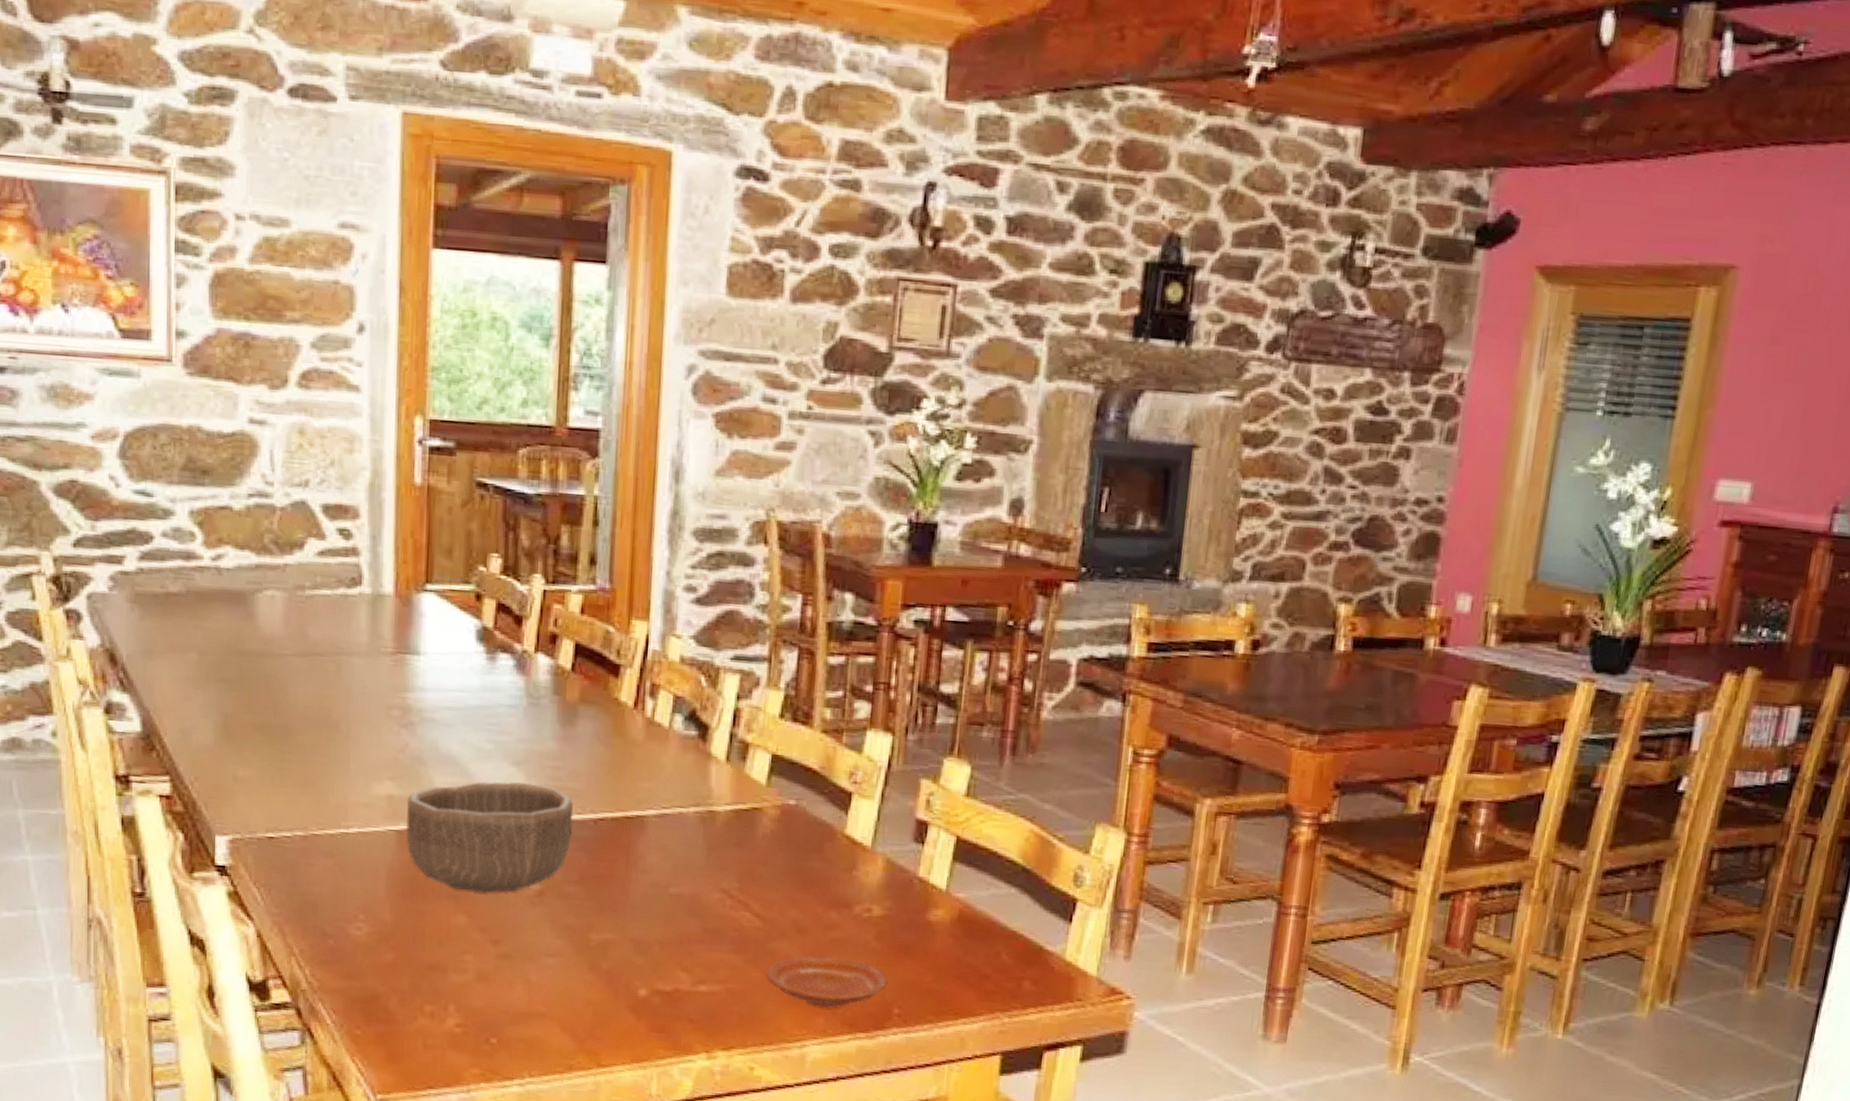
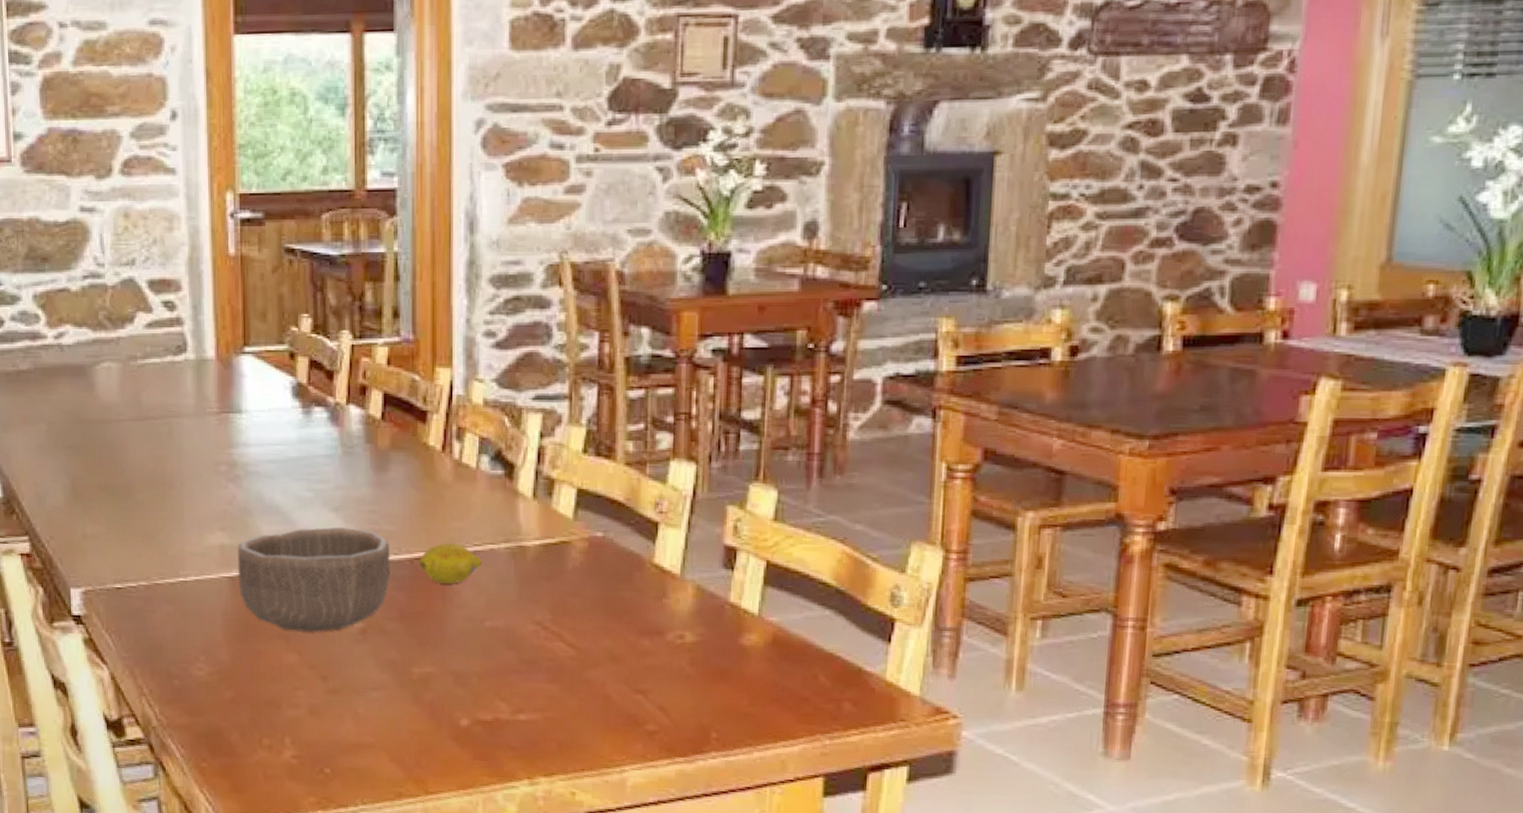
fruit: none [603,804,670,848] -> present [418,542,483,585]
plate: present [765,956,888,1008] -> none [582,683,704,734]

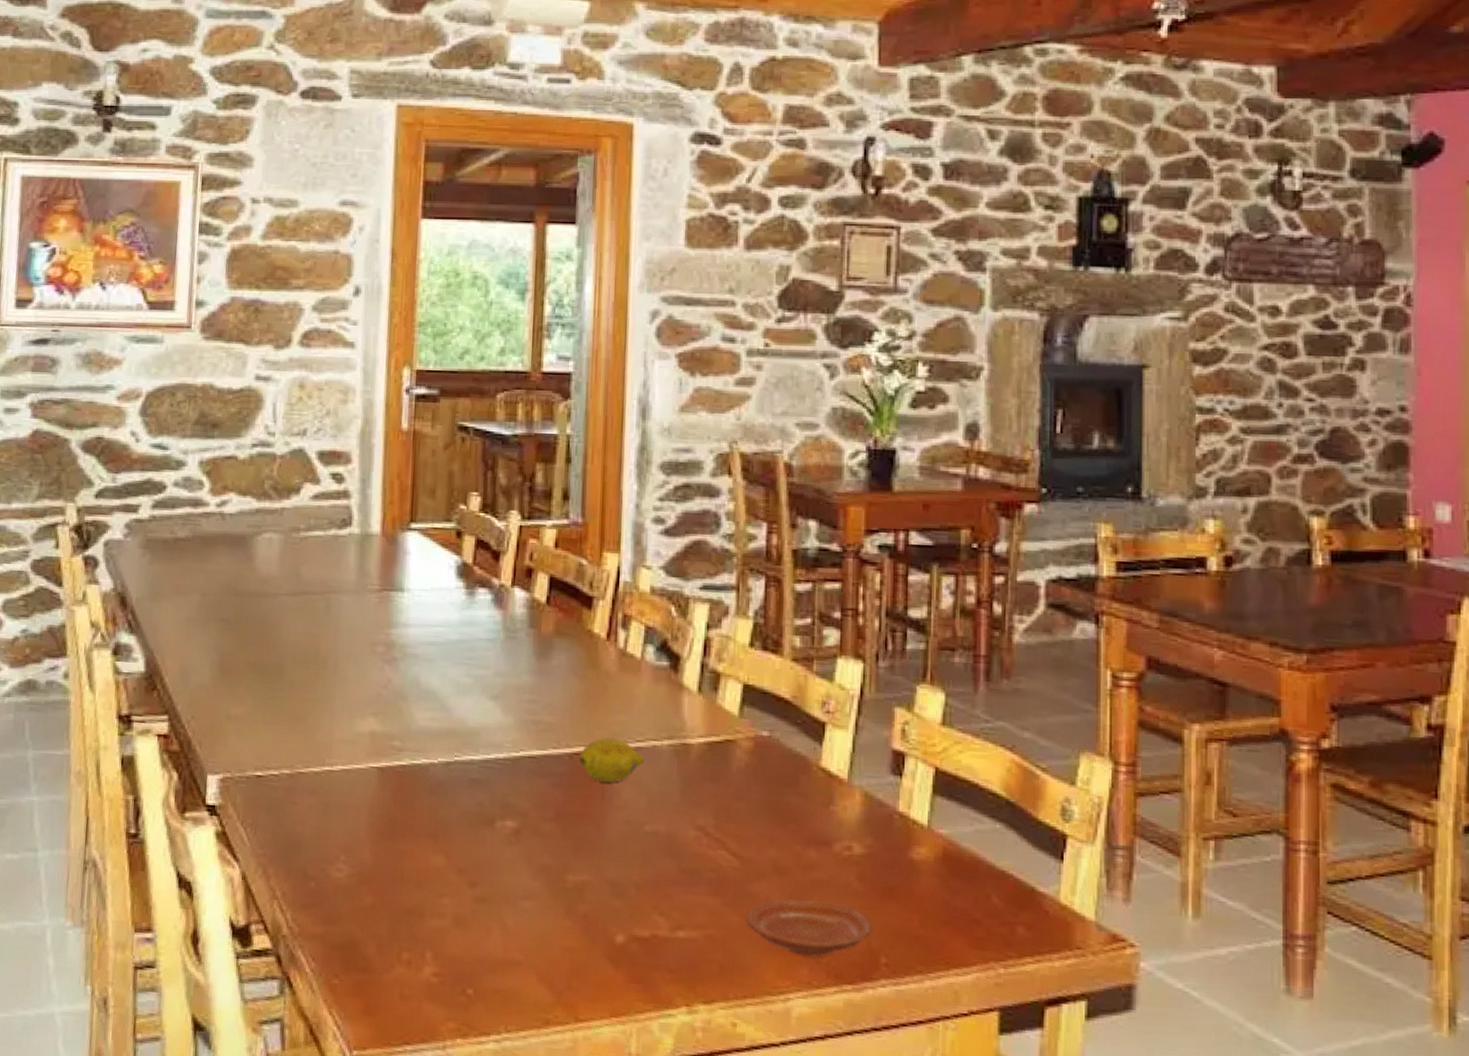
wooden bowl: present [237,526,390,633] -> none [387,716,549,833]
plate: none [582,683,704,734] -> present [745,899,873,957]

